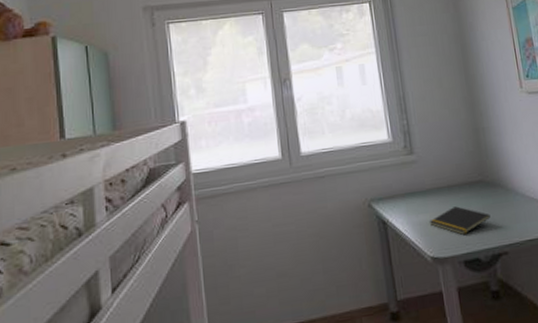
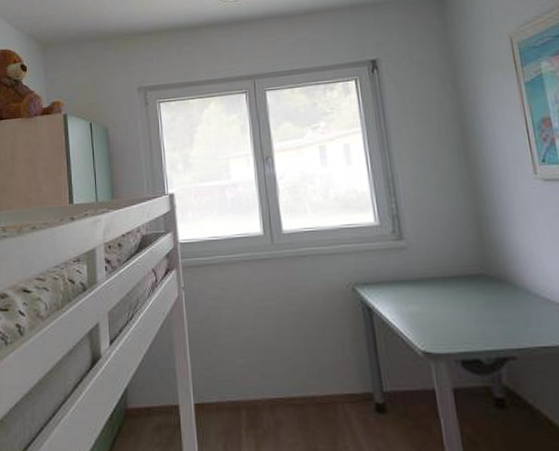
notepad: present [429,206,491,236] -> none [420,300,495,333]

